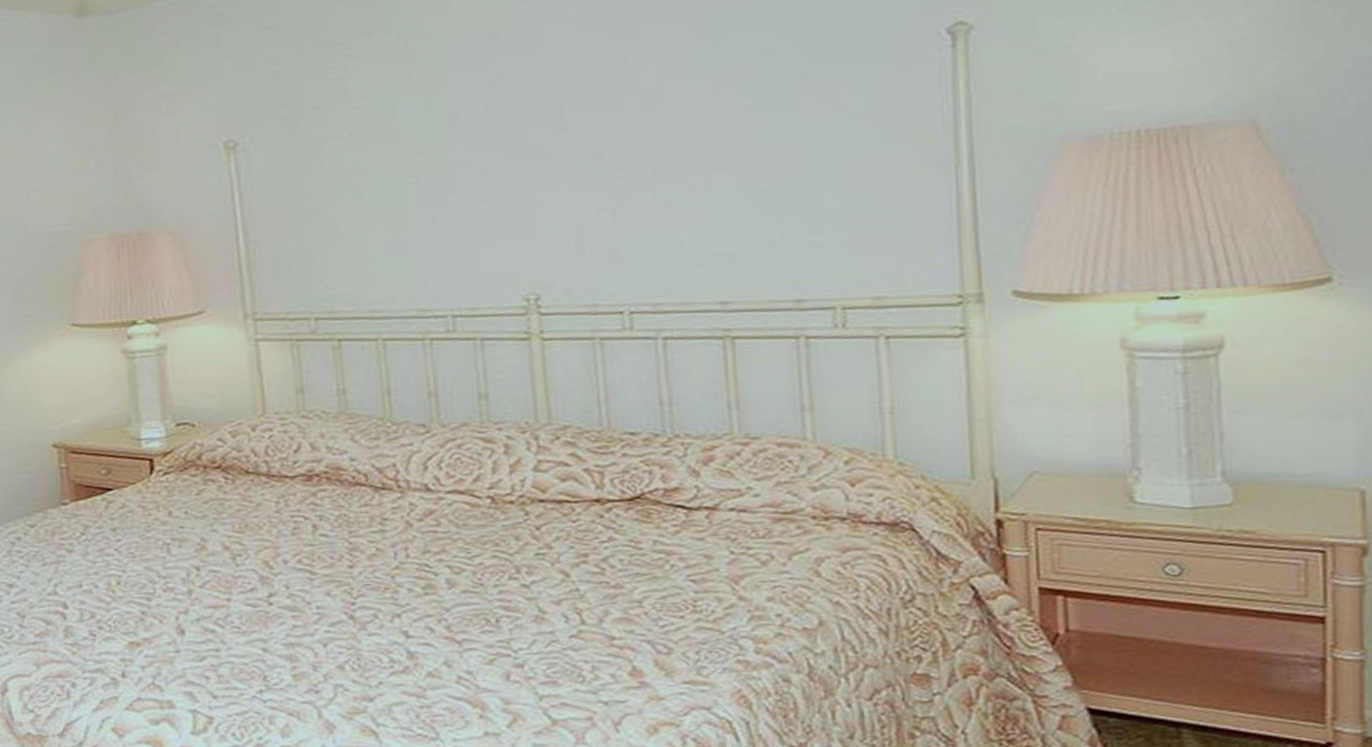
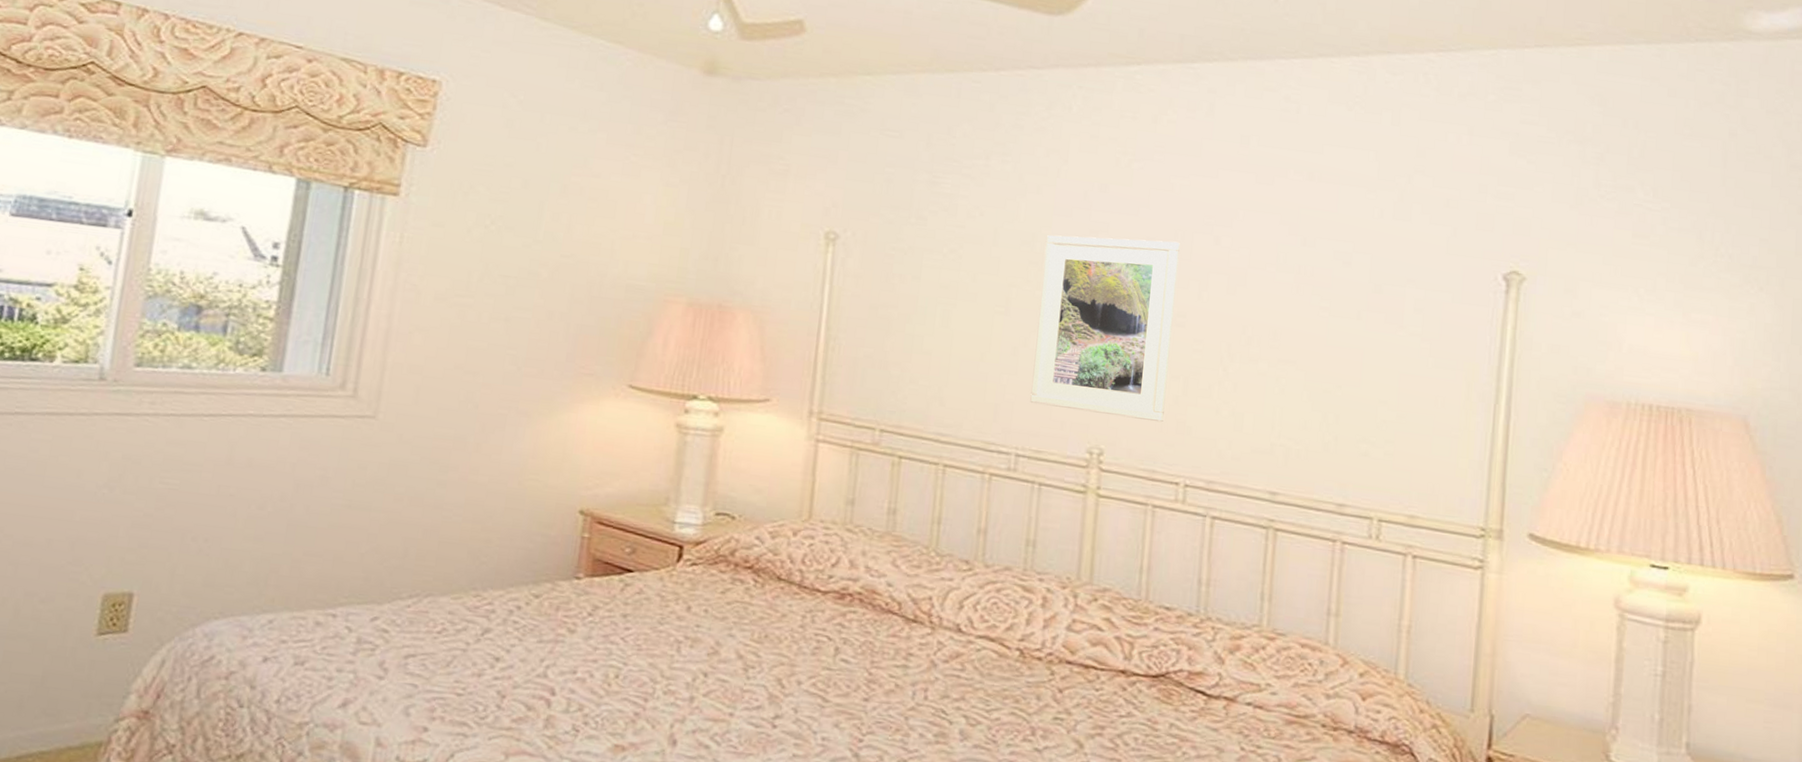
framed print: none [443,73,597,264] -> present [1030,235,1180,423]

